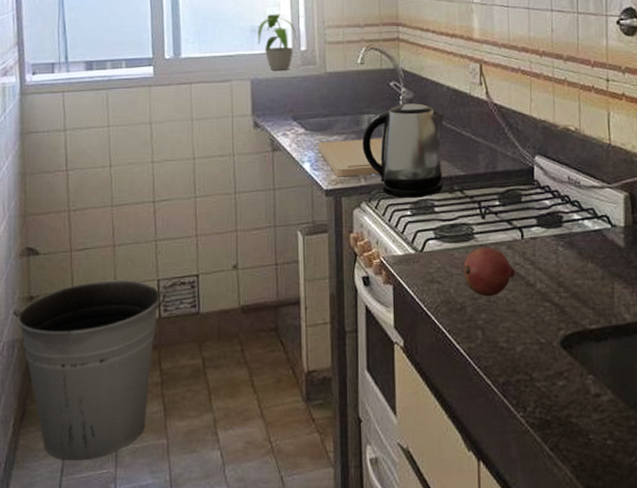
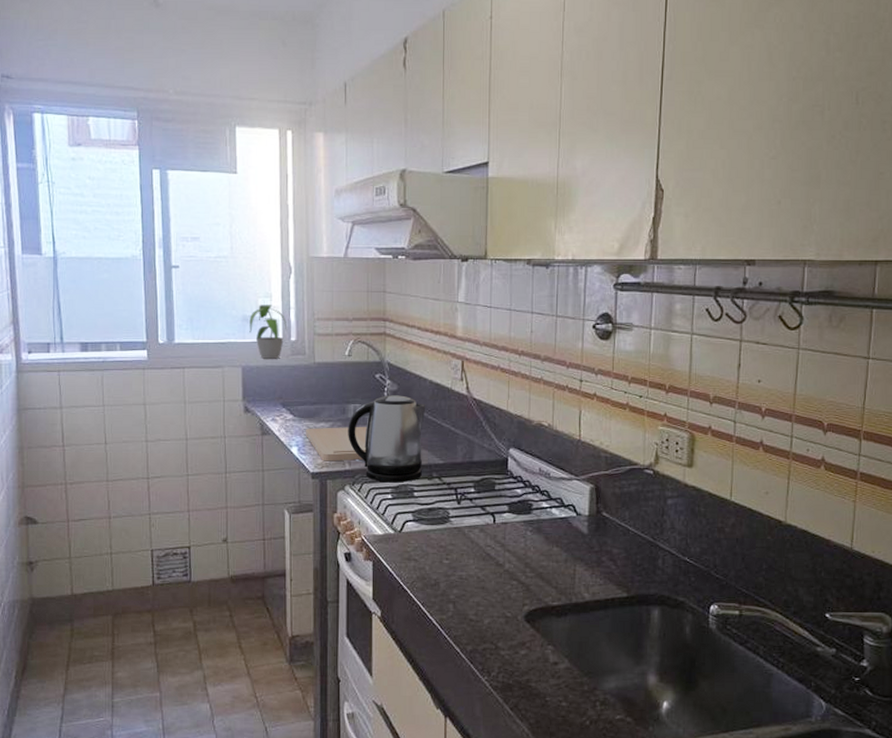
bucket: present [12,280,167,459] -> none [12,549,160,709]
fruit: present [464,246,516,296] -> none [439,529,487,574]

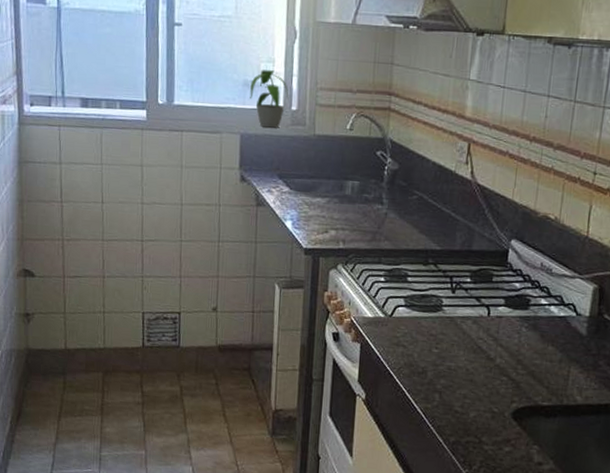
cutting board: present [306,426,367,462] -> none [301,202,364,240]
kettle: present [348,395,426,483] -> none [344,174,427,266]

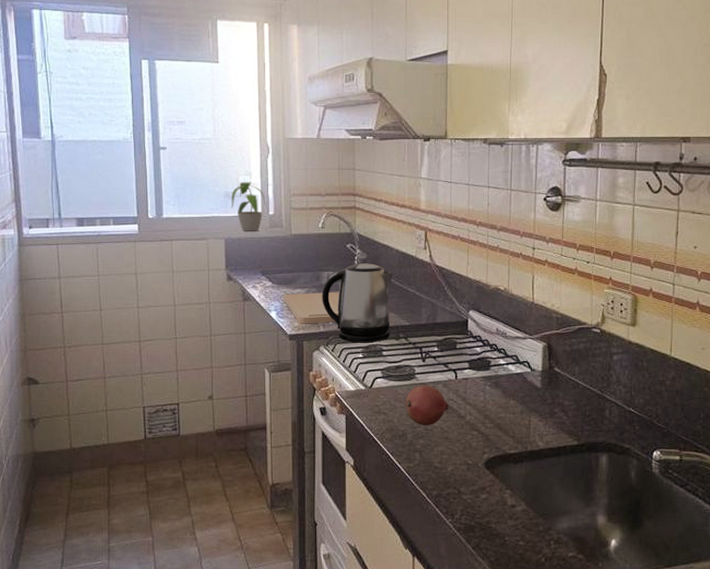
cutting board: none [301,202,364,240] -> present [284,292,339,324]
kettle: none [344,174,427,266] -> present [322,263,393,343]
fruit: none [429,318,478,365] -> present [406,385,450,425]

